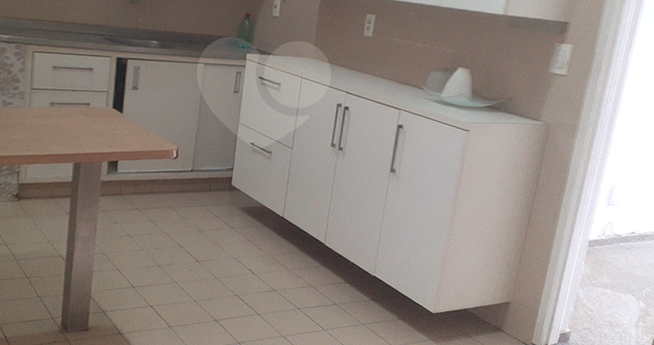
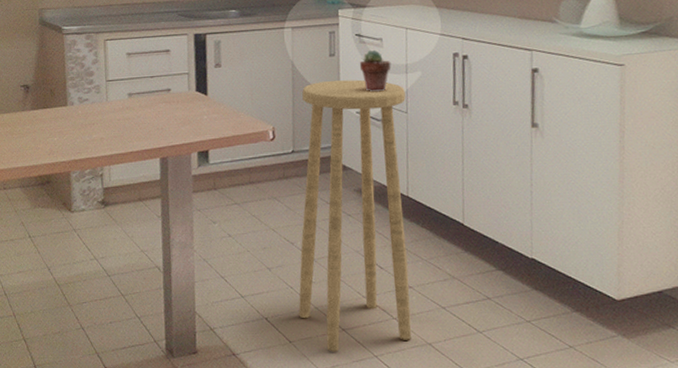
stool: none [180,114,293,337] -> present [298,79,412,352]
potted succulent: none [258,92,285,129] -> present [359,49,391,92]

